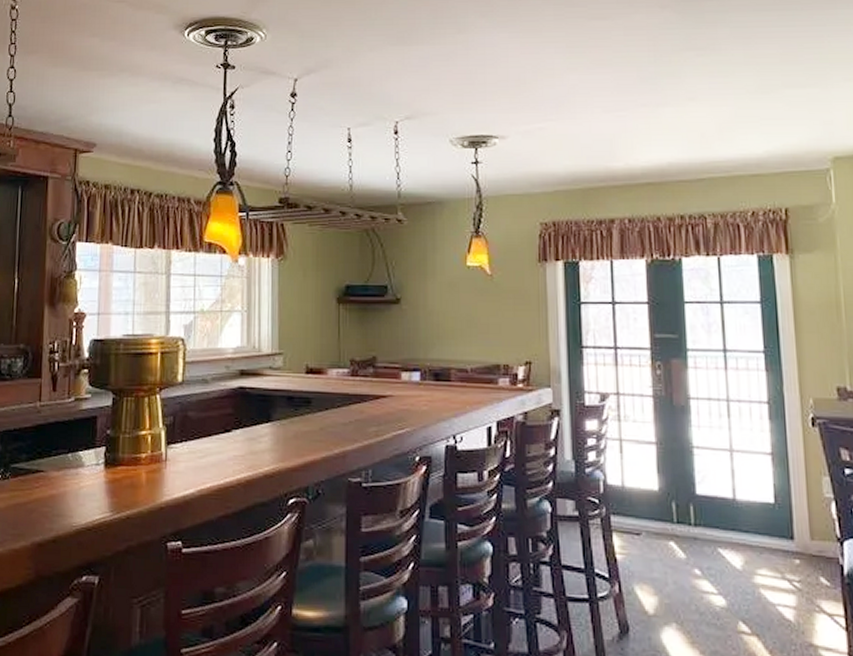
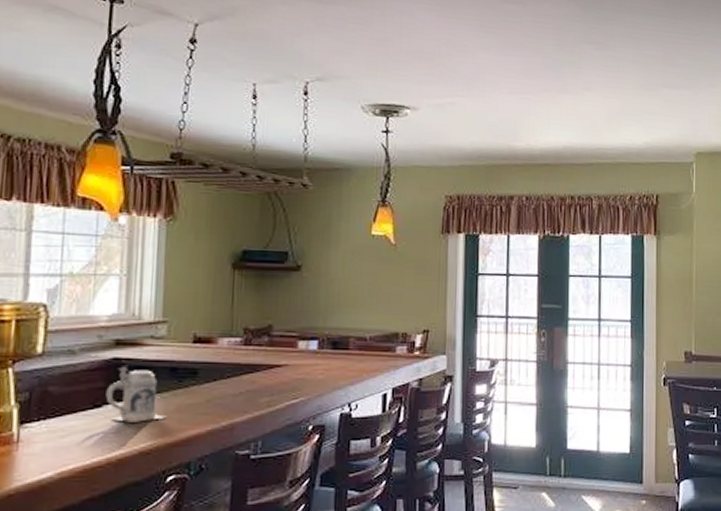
beer mug: none [234,393,285,447] -> present [105,365,165,422]

